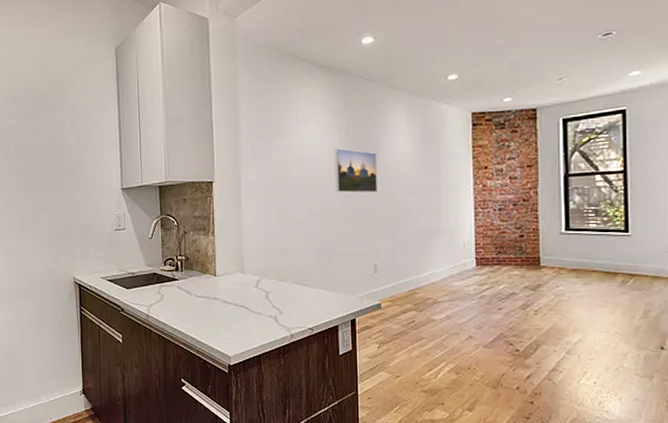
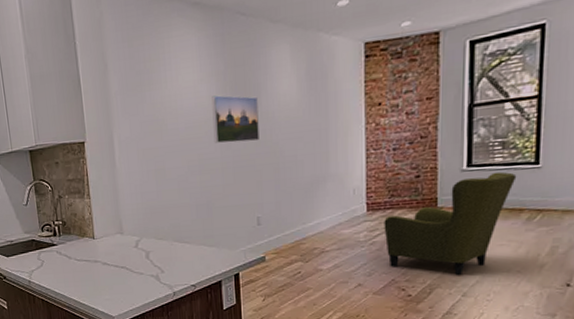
armchair: none [492,237,610,332] -> present [384,171,517,275]

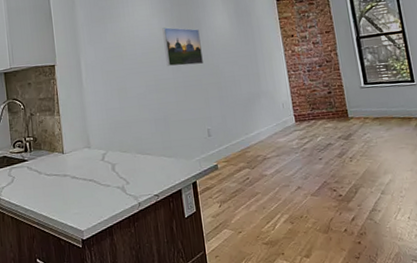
armchair: present [384,171,517,275] -> none [309,88,401,175]

